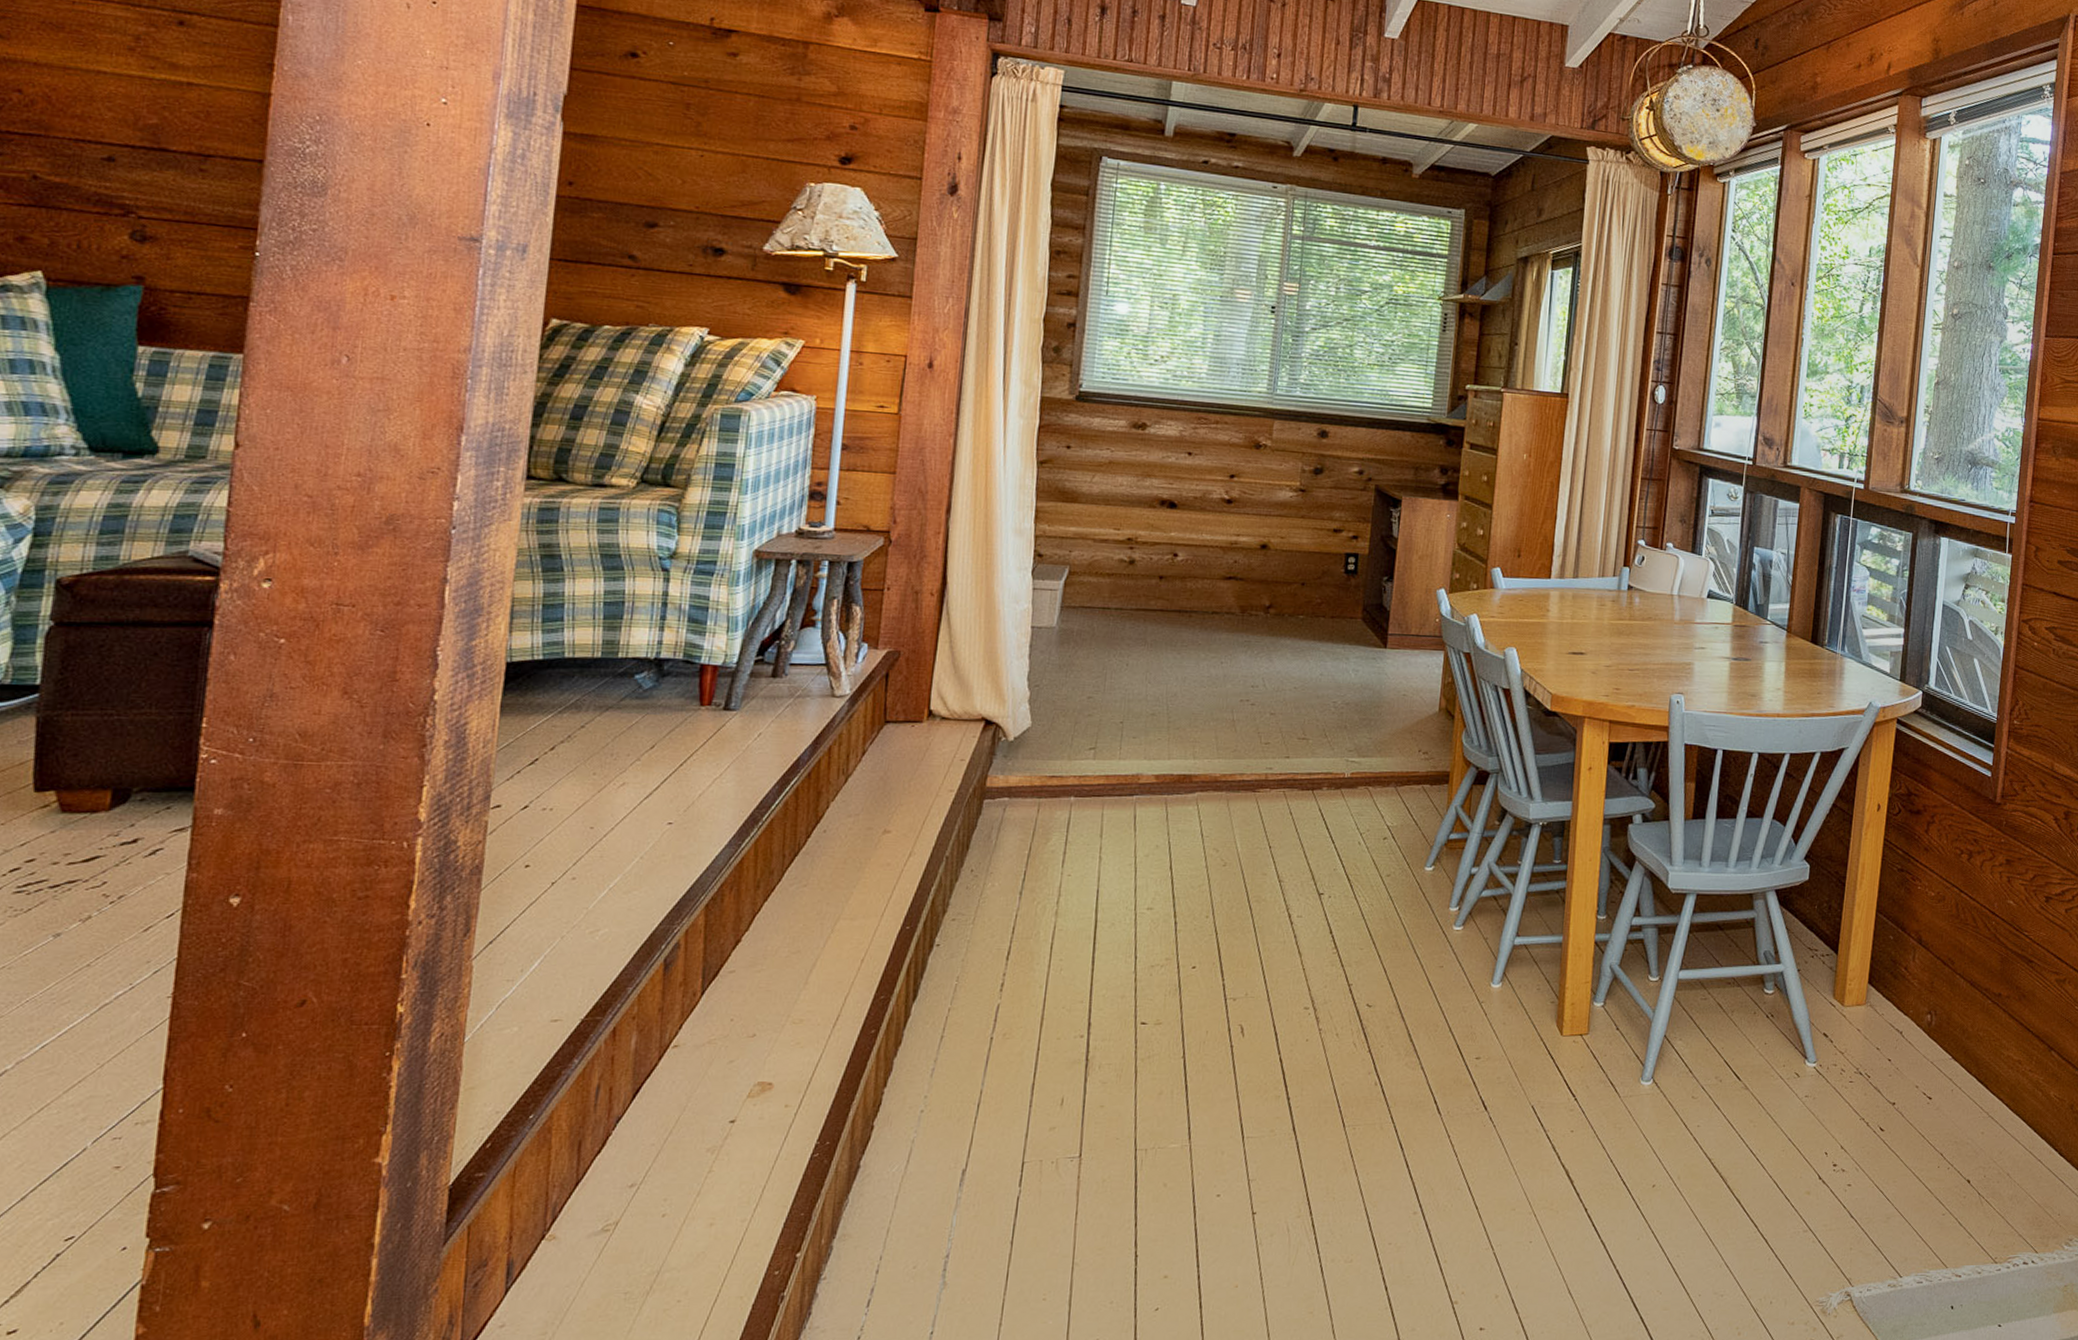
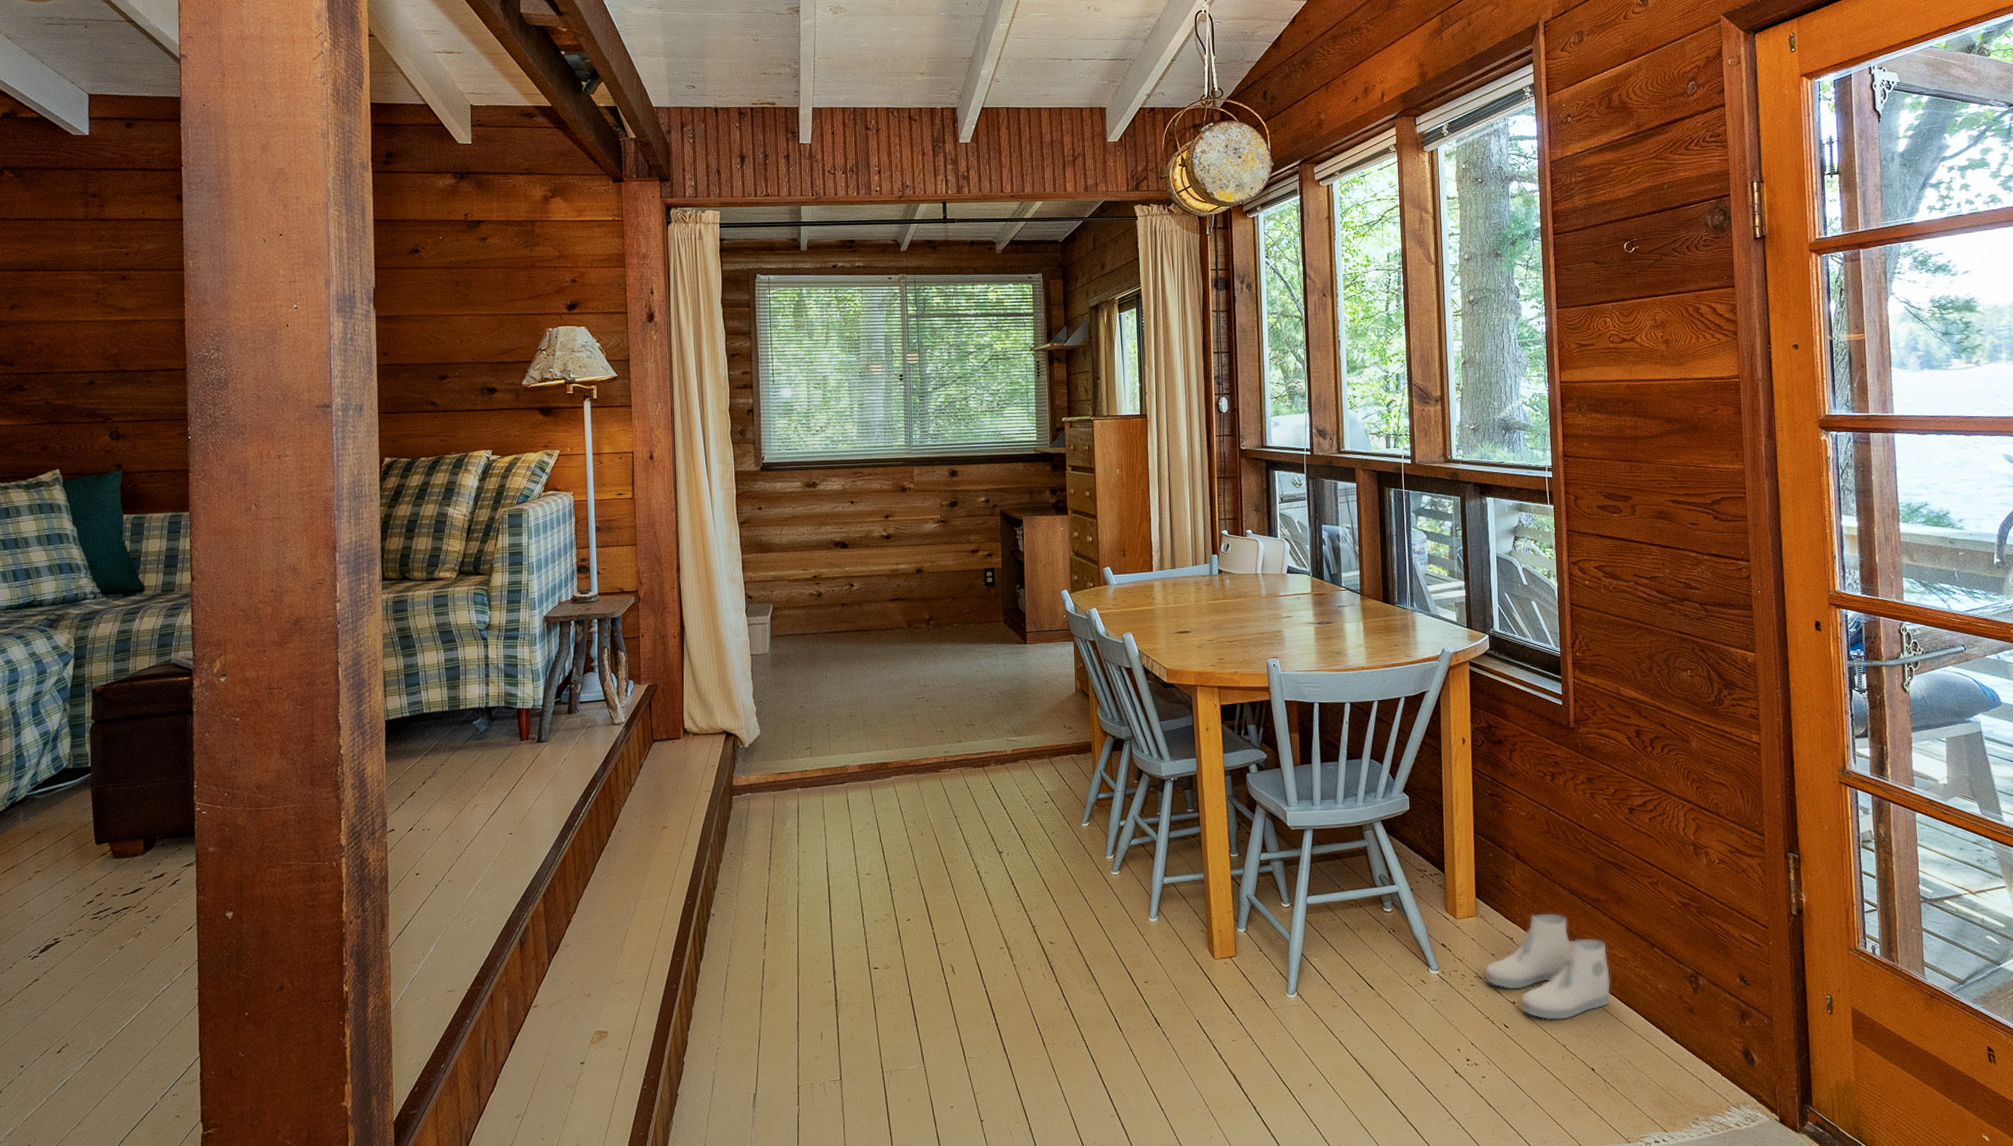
boots: none [1866,1006,2002,1125] -> present [1484,913,1611,1020]

